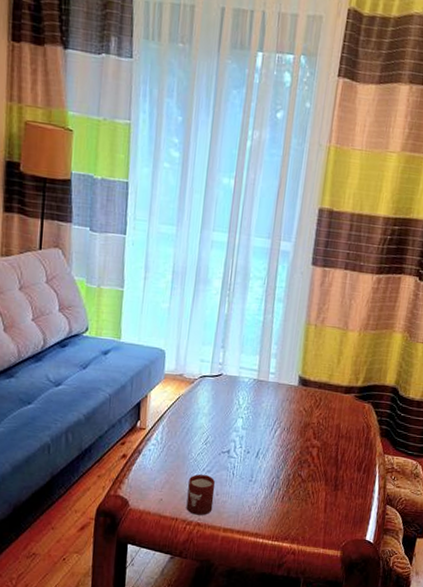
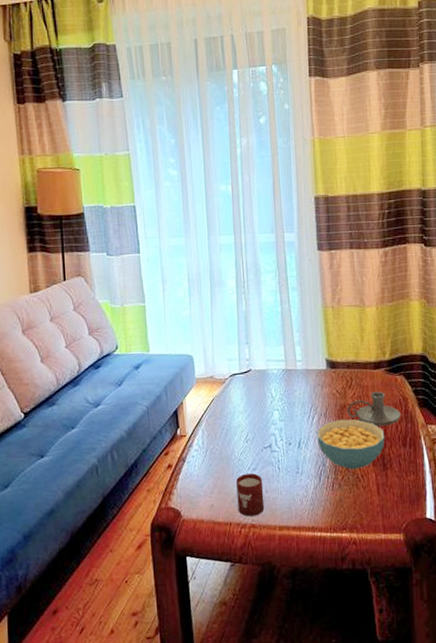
cereal bowl: none [276,436,342,486] -> present [317,419,385,469]
candle holder: none [310,415,362,450] -> present [347,391,401,427]

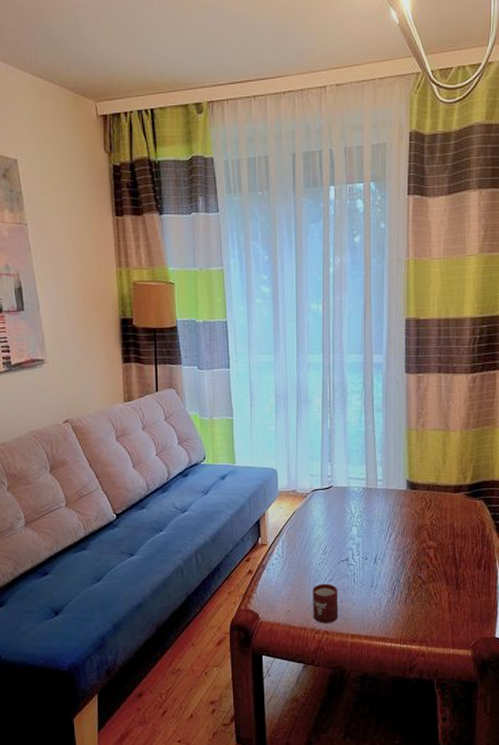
cereal bowl: present [317,419,385,469] -> none [393,539,460,586]
candle holder: present [347,391,401,427] -> none [424,514,478,548]

